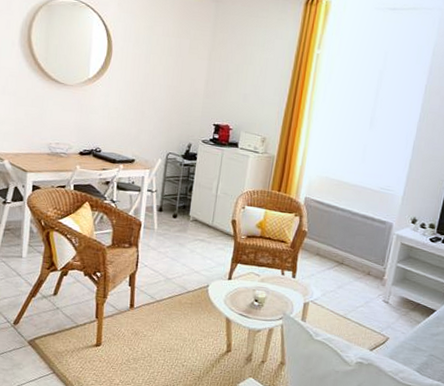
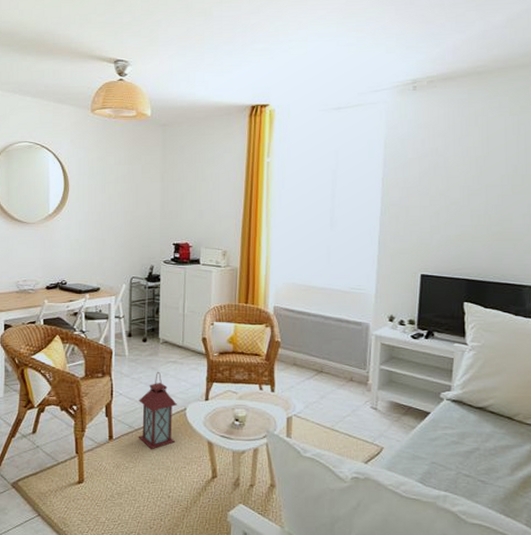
lantern: none [159,247,200,321] -> present [138,371,177,449]

